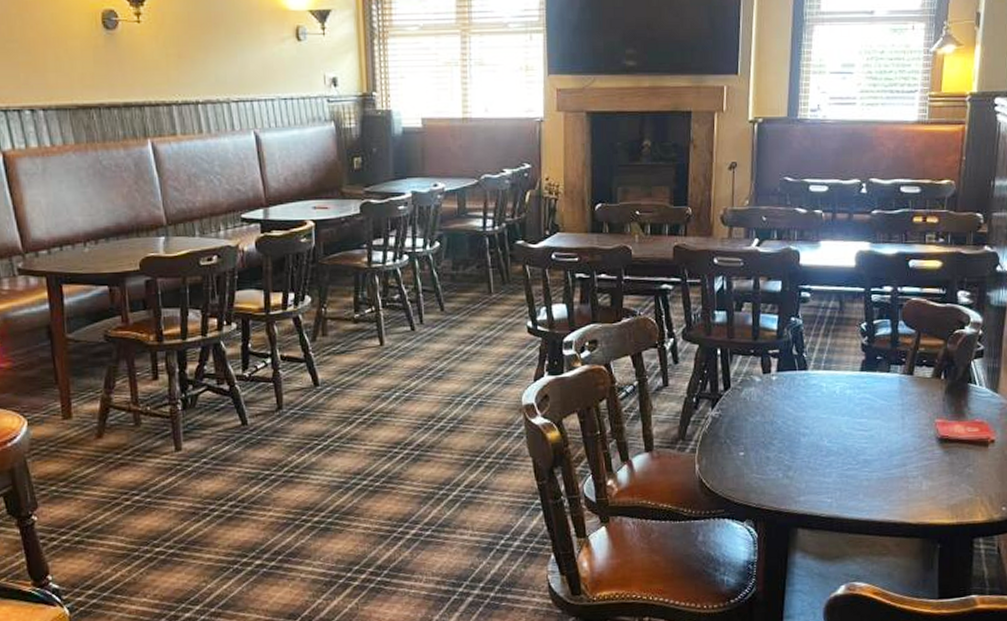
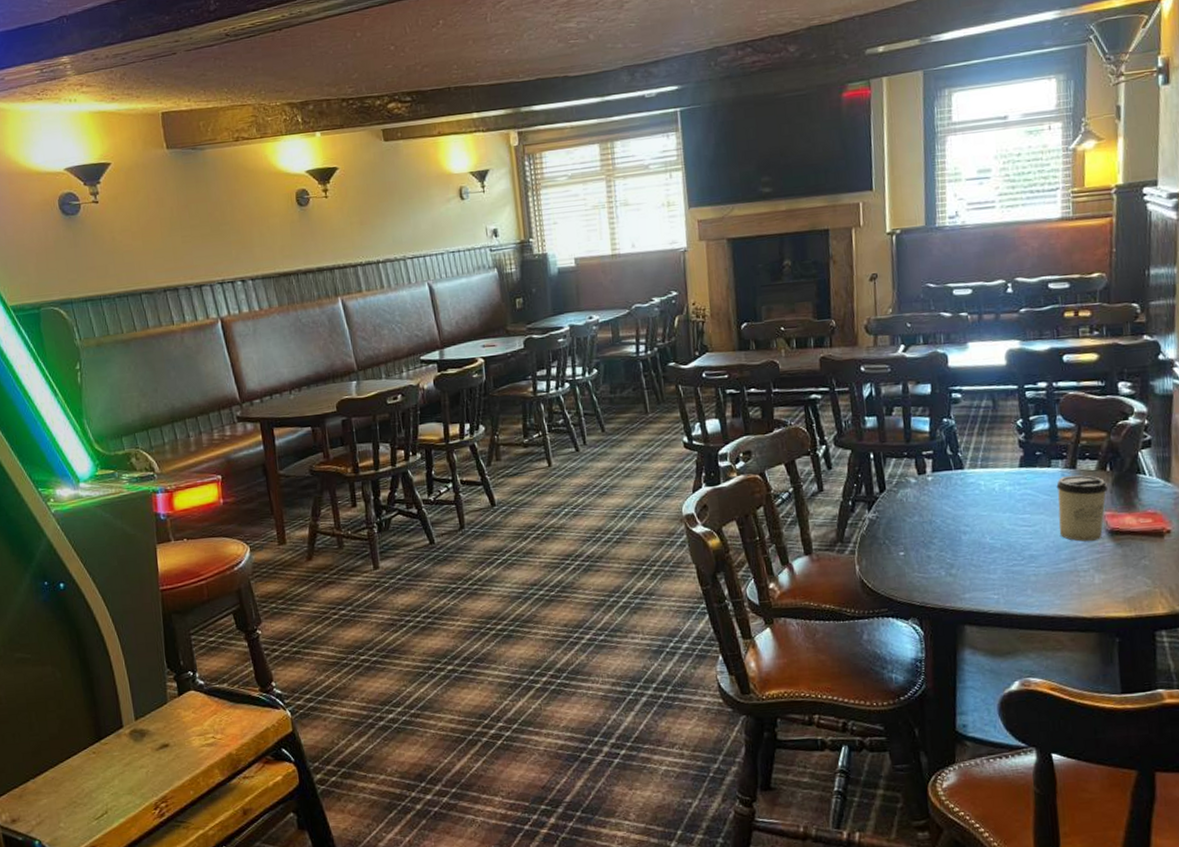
cup: none [893,382,942,448] -> present [1056,475,1109,542]

